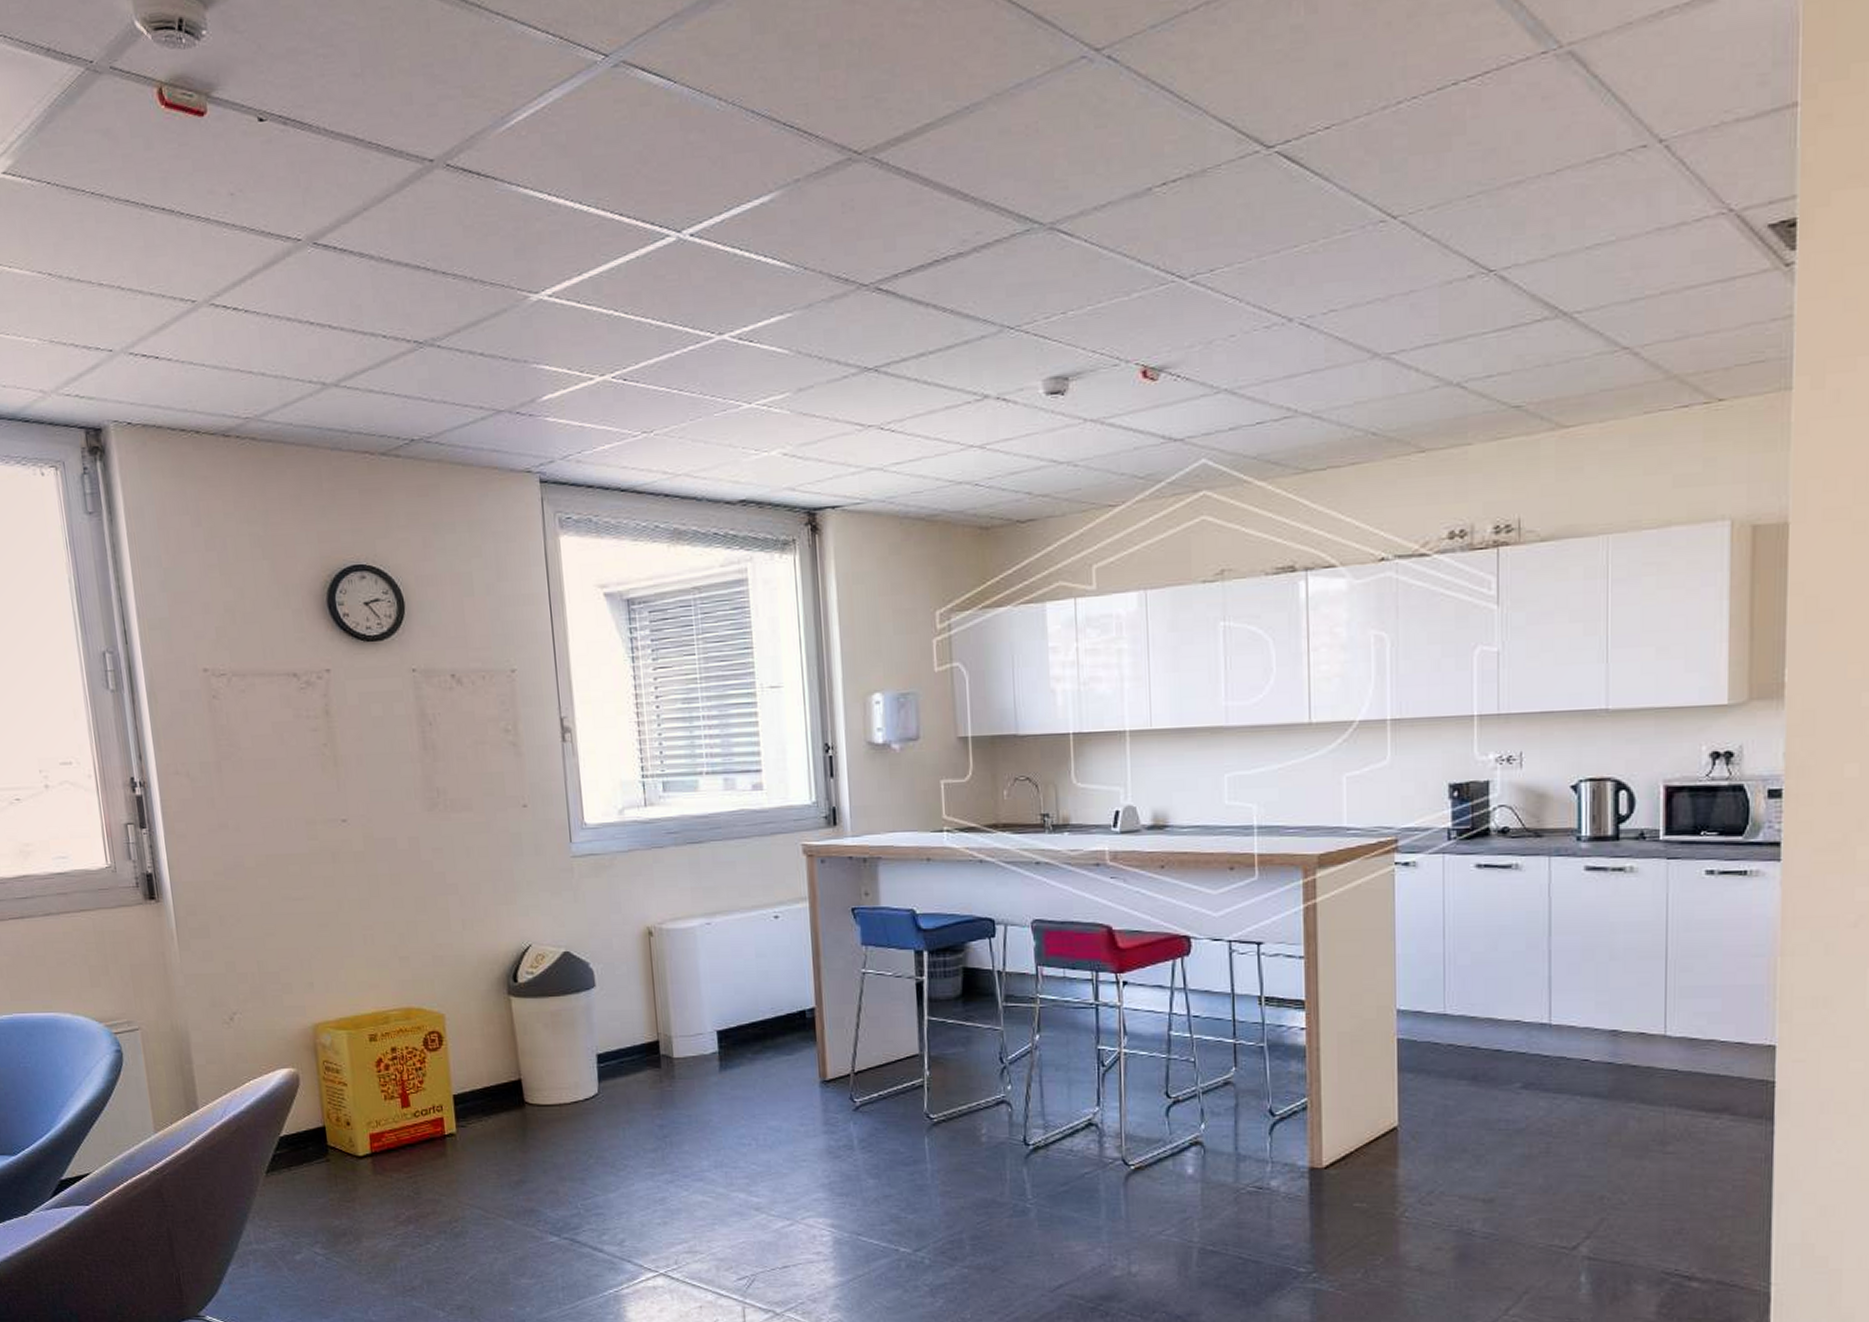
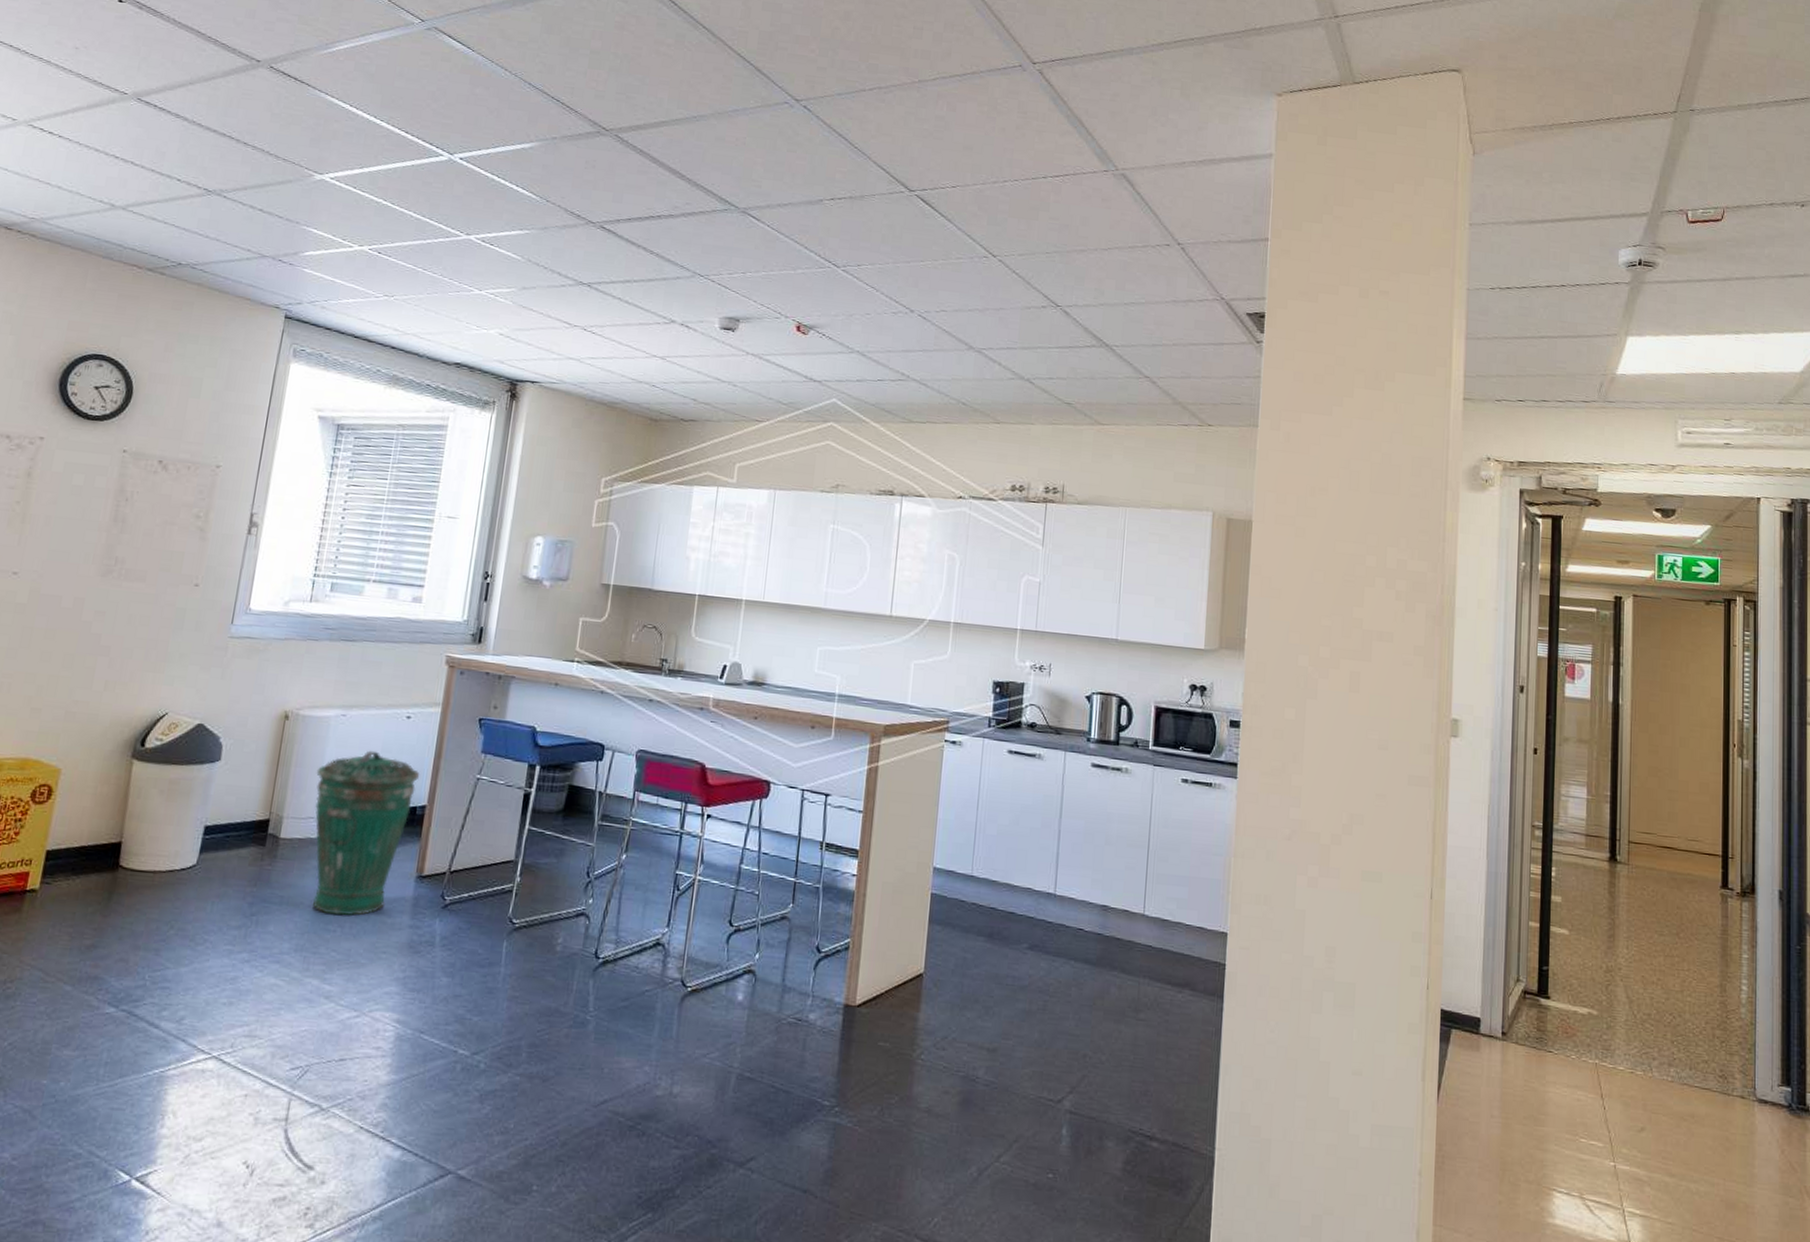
trash can: none [694,957,802,1129] -> present [313,750,420,917]

